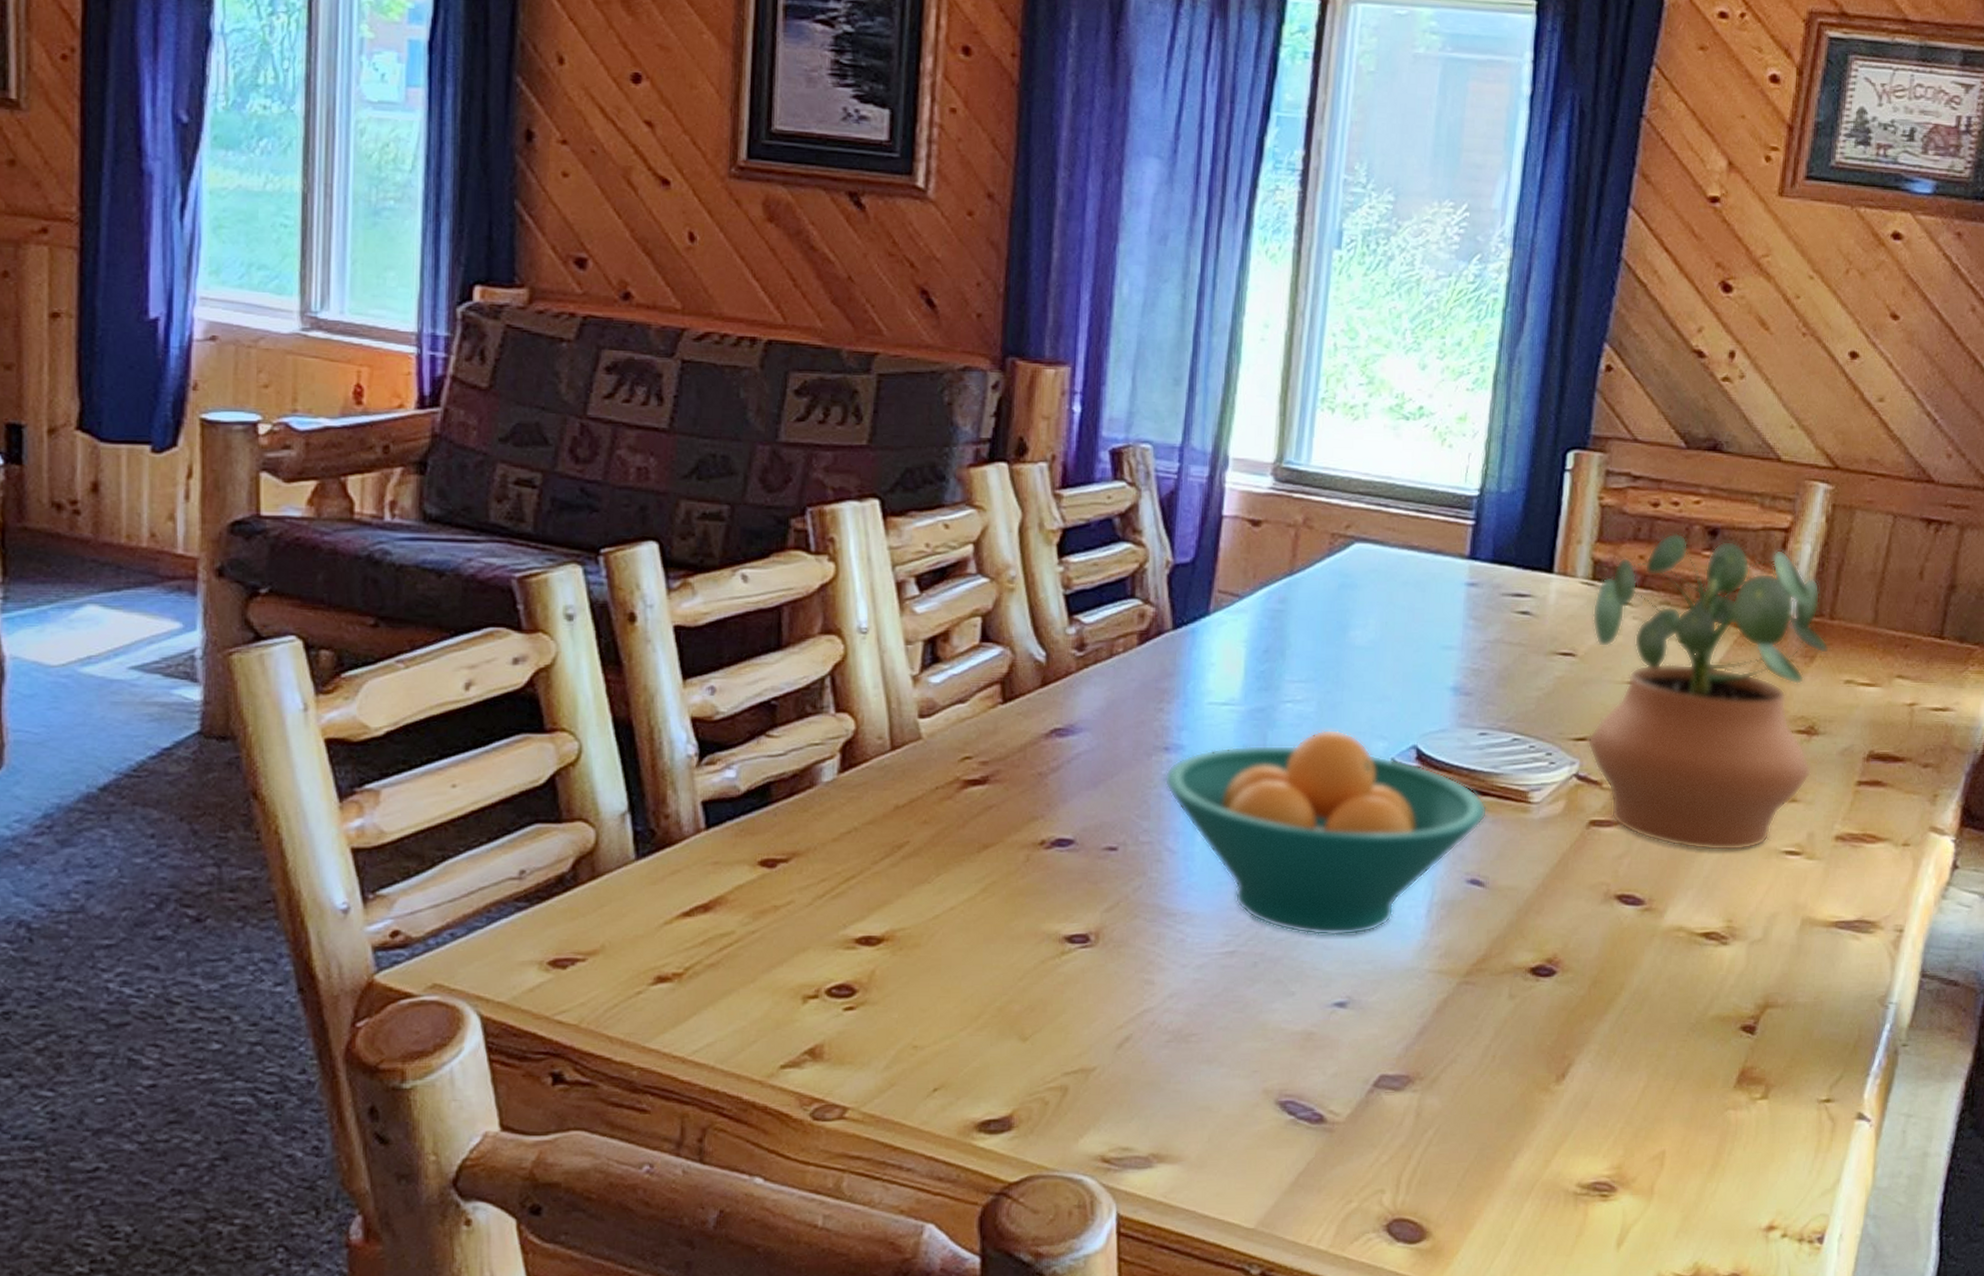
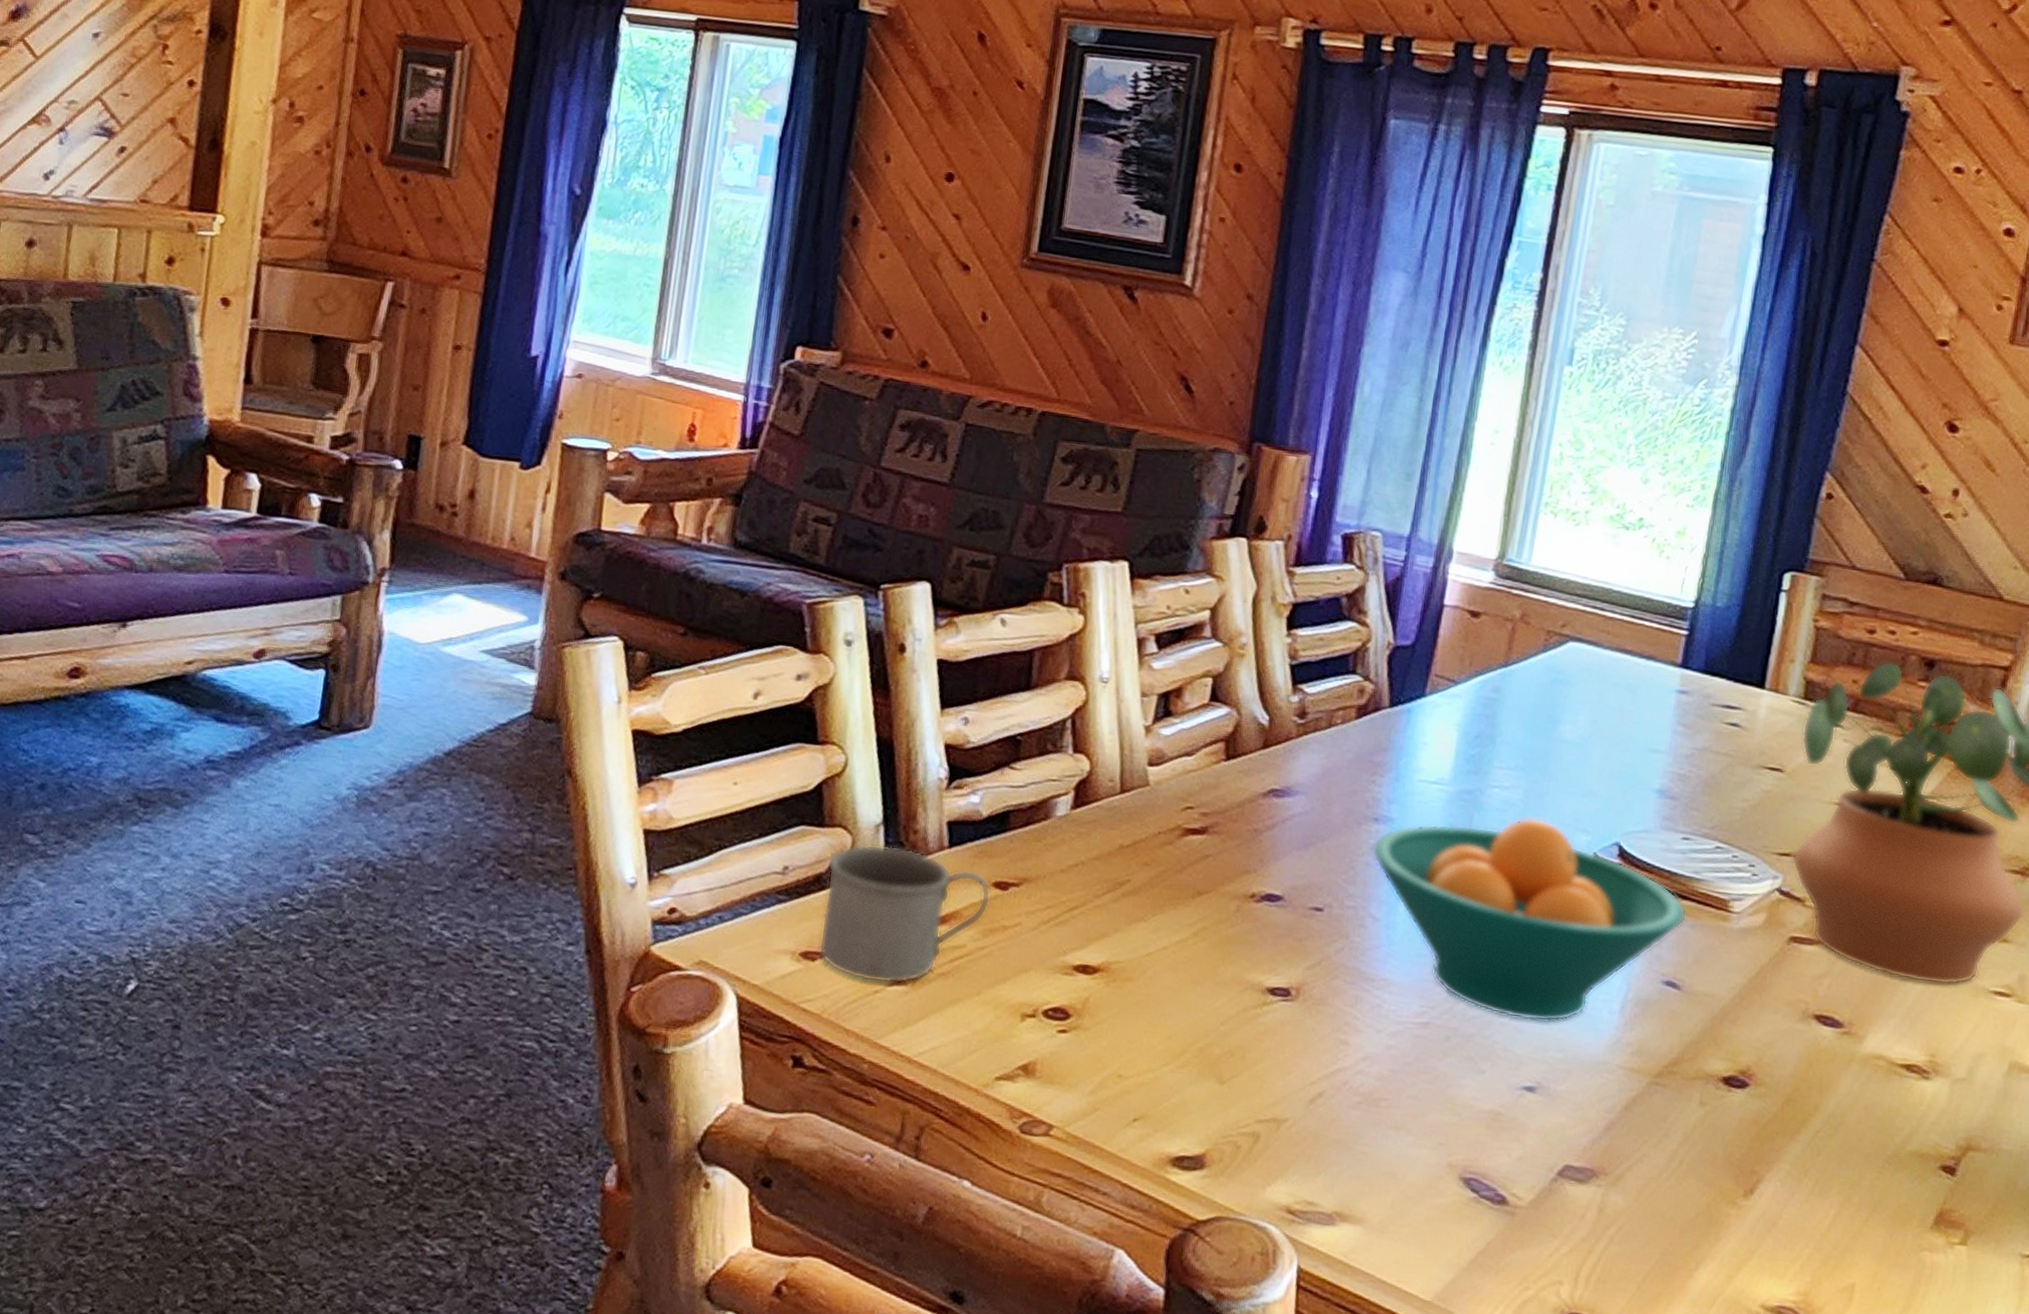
mug: none [569,834,758,983] -> present [819,844,991,984]

